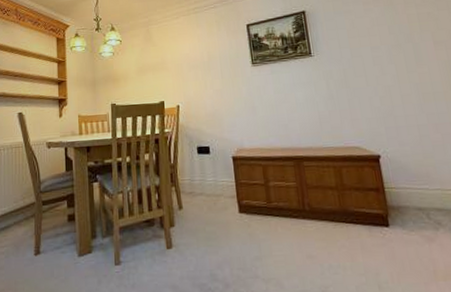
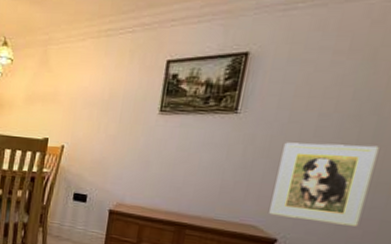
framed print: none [355,65,436,135] -> present [269,142,379,226]

